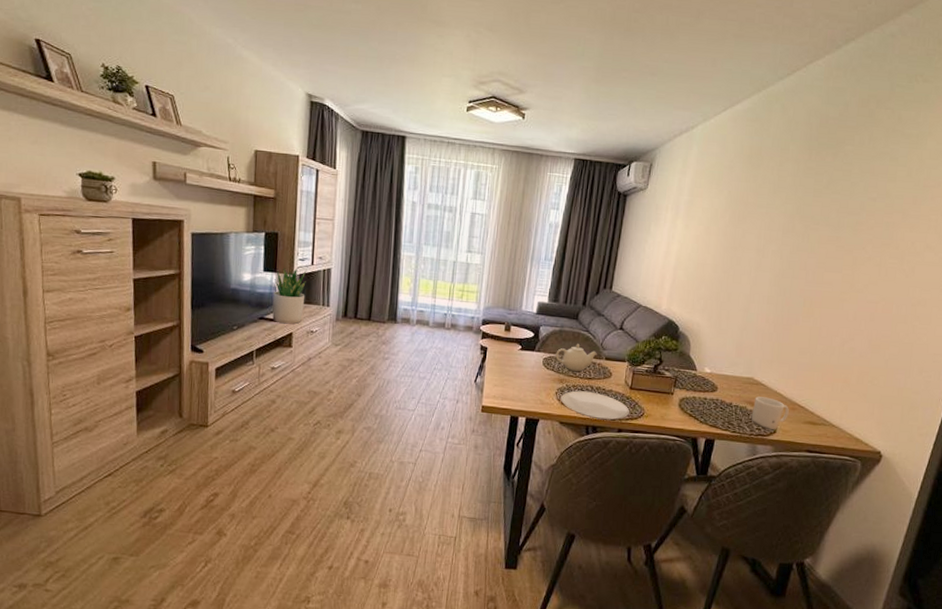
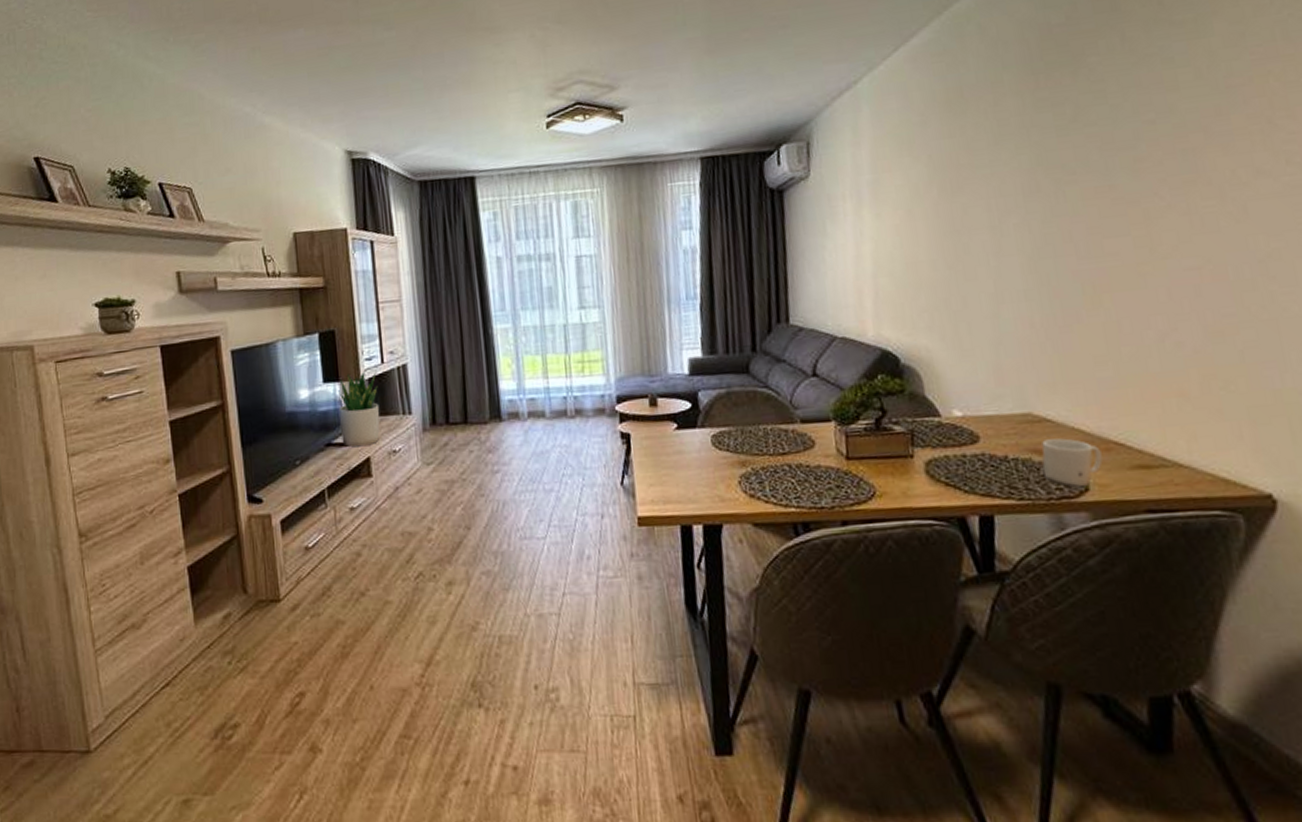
teapot: present [555,344,597,373] -> none [727,407,787,449]
plate: present [560,390,629,421] -> none [747,472,853,512]

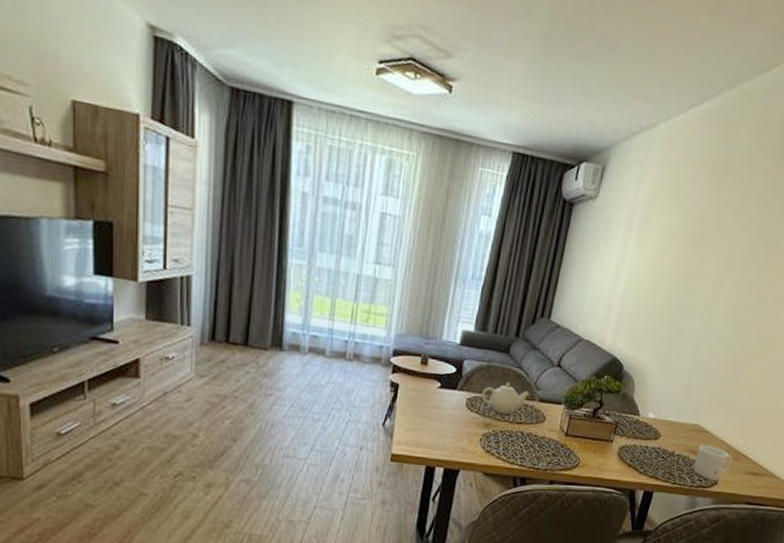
planter: present [338,369,380,448] -> none [108,271,157,348]
teapot: none [727,407,787,449] -> present [481,382,530,416]

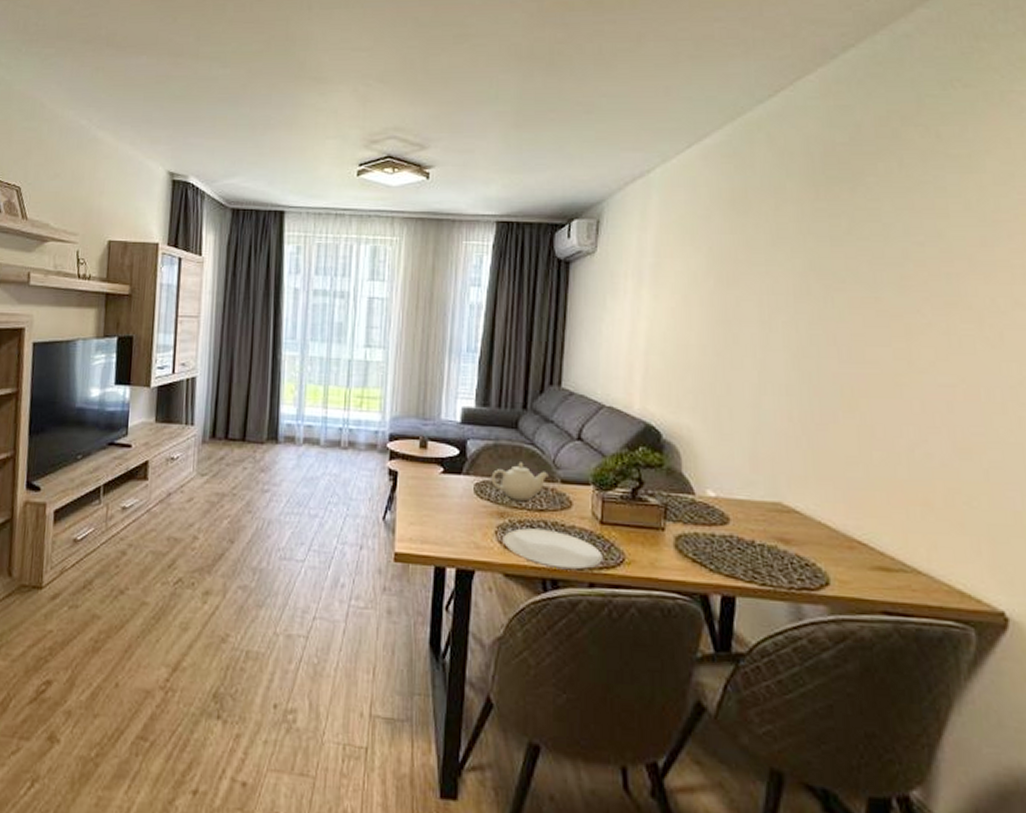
plate: none [485,437,563,471] -> present [502,528,602,571]
mug: present [692,445,733,482] -> none [786,530,845,581]

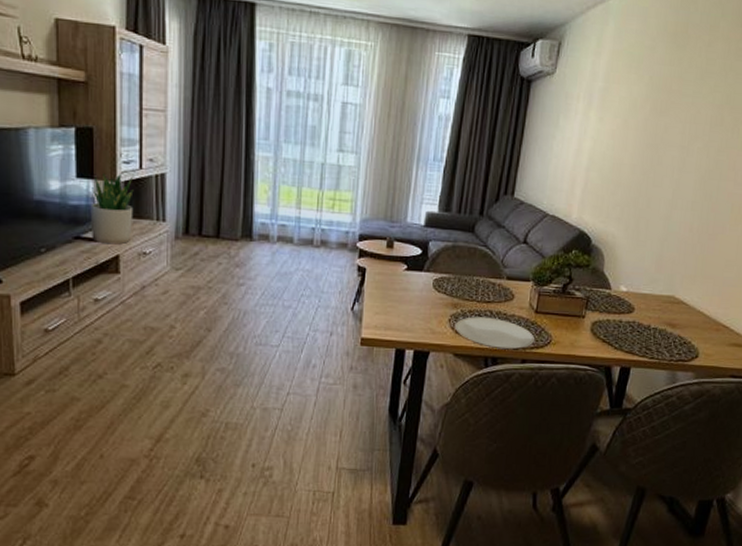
planter: none [124,378,167,450] -> present [90,173,134,245]
teapot: present [491,462,549,502] -> none [448,261,497,295]

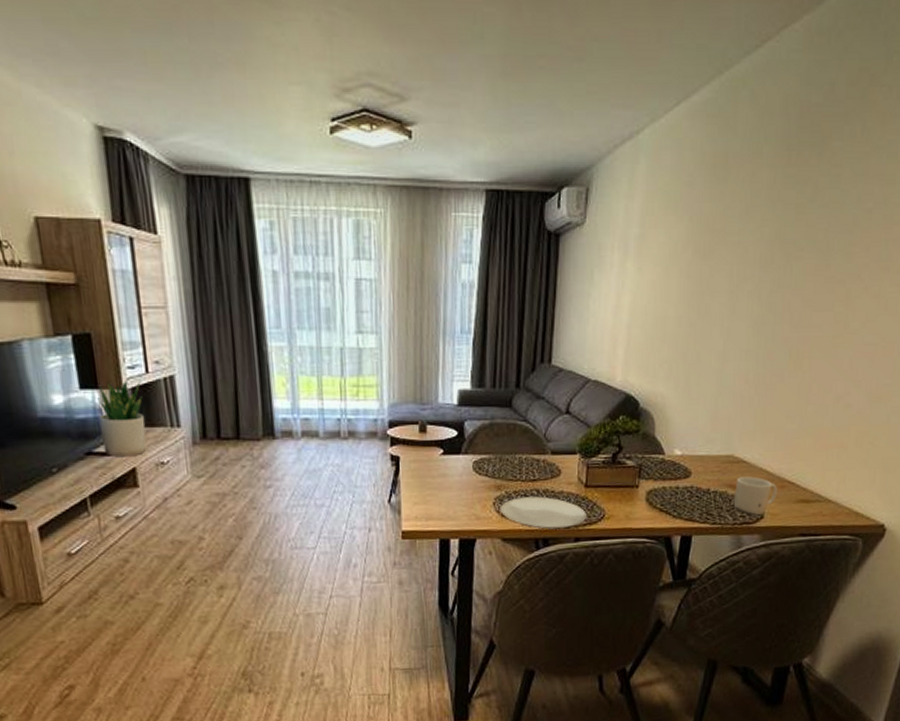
mug: none [671,317,713,355] -> present [733,476,777,516]

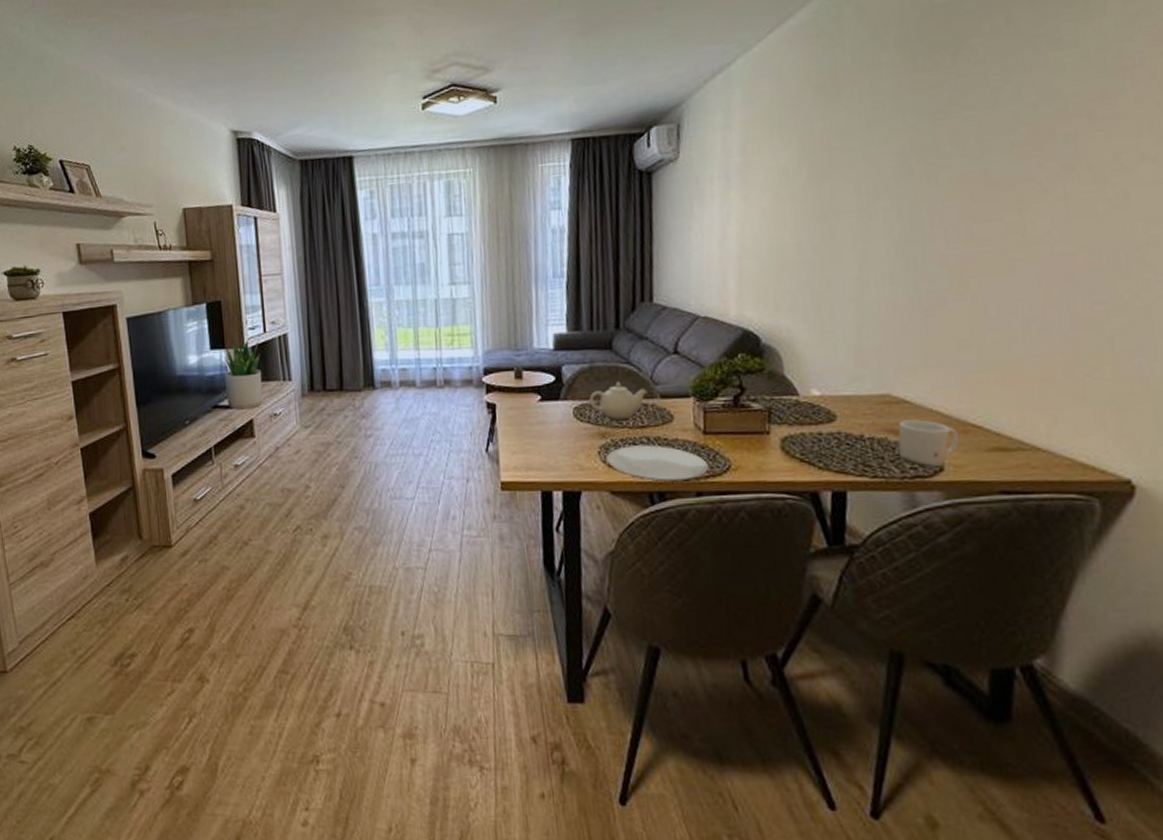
teapot: none [488,438,540,475] -> present [589,382,647,421]

